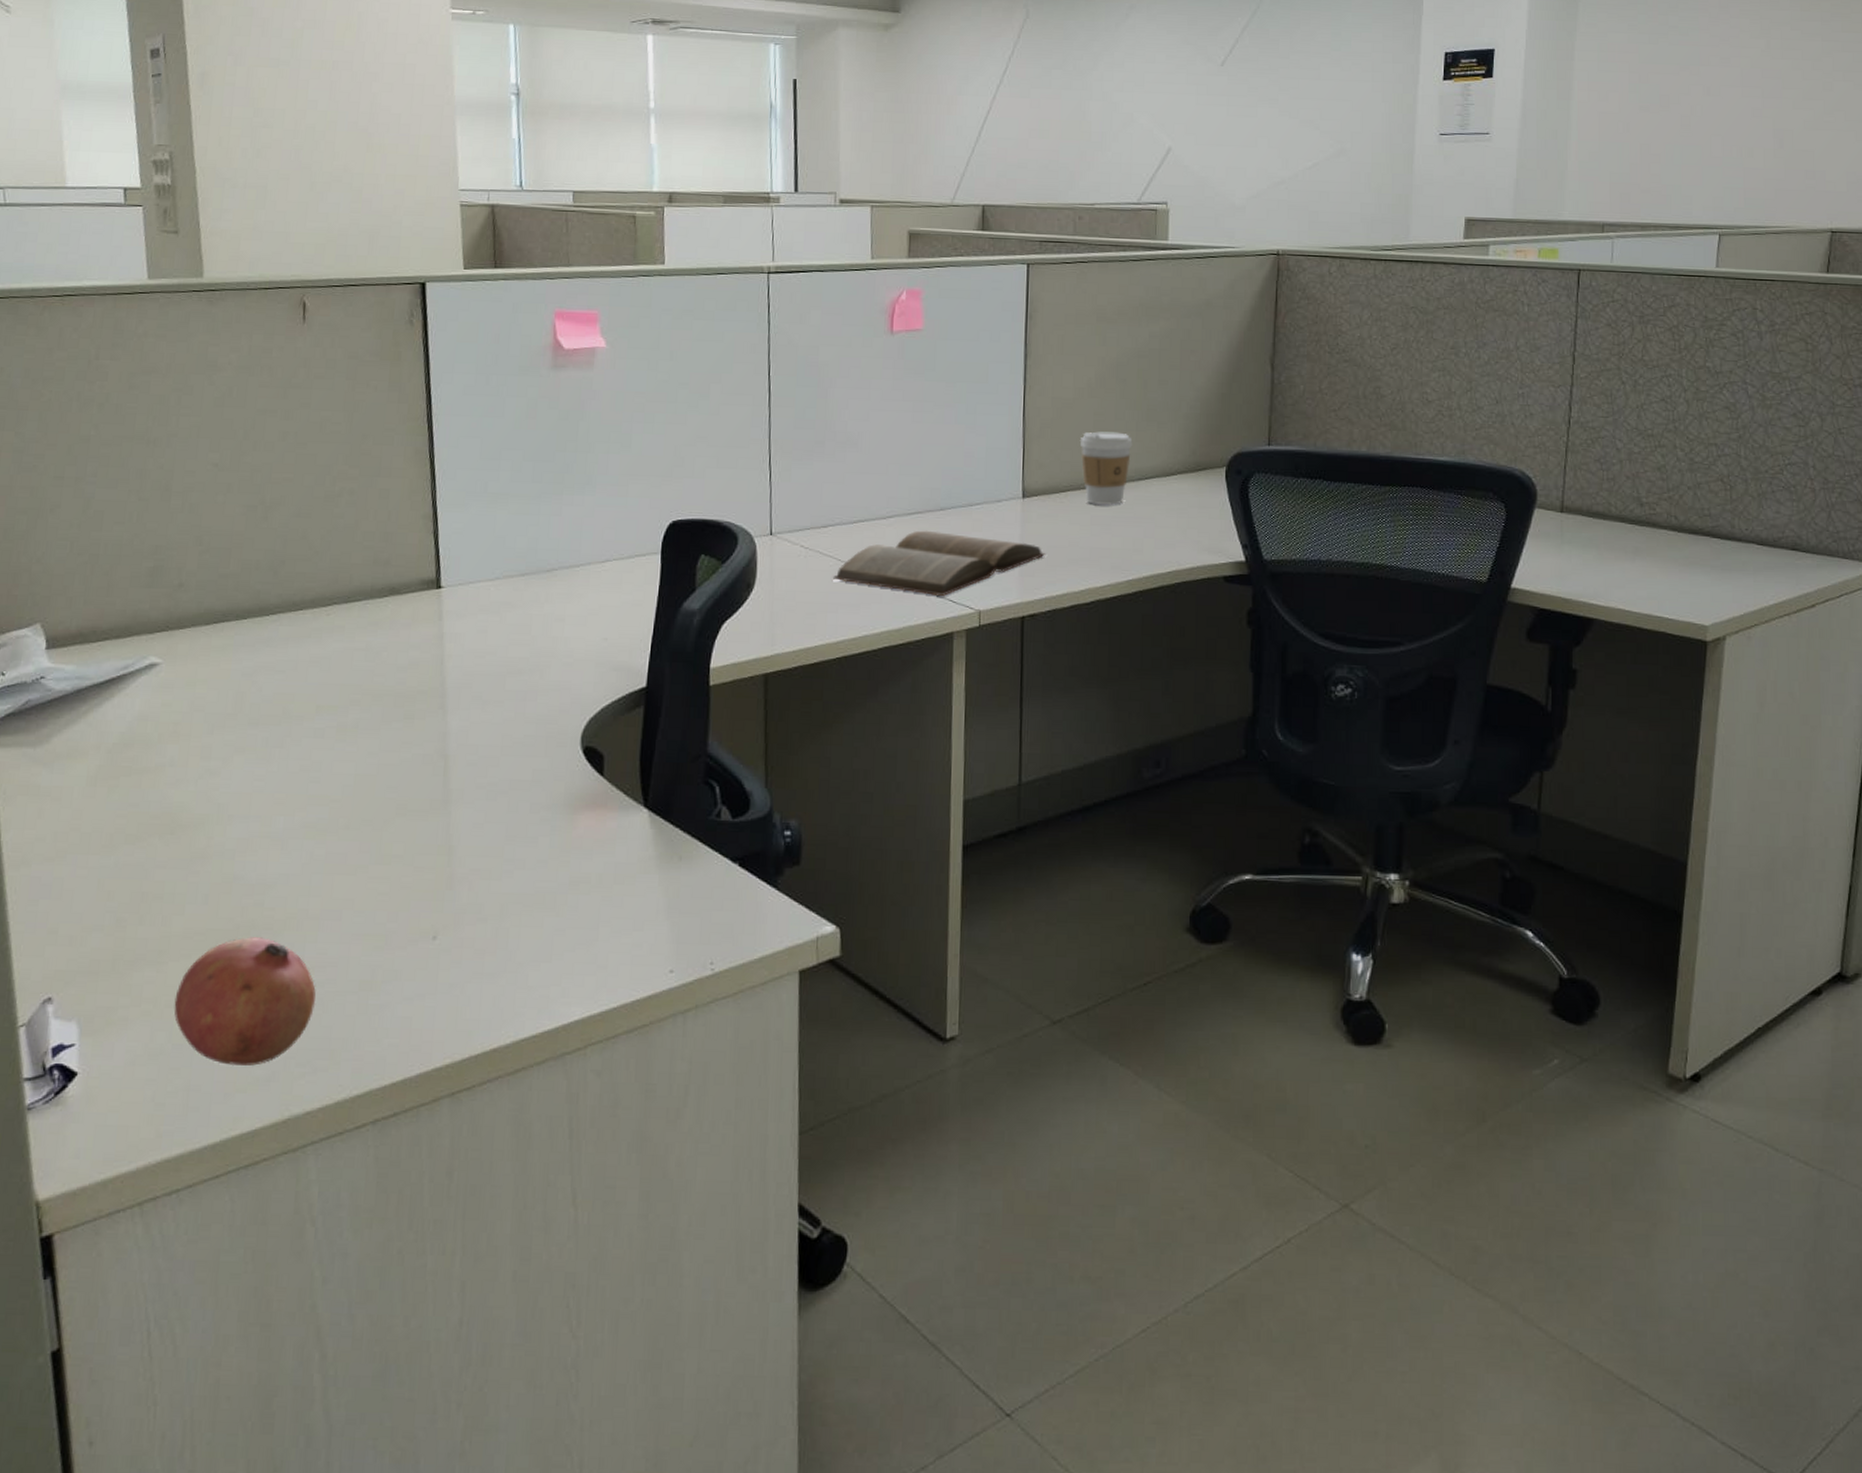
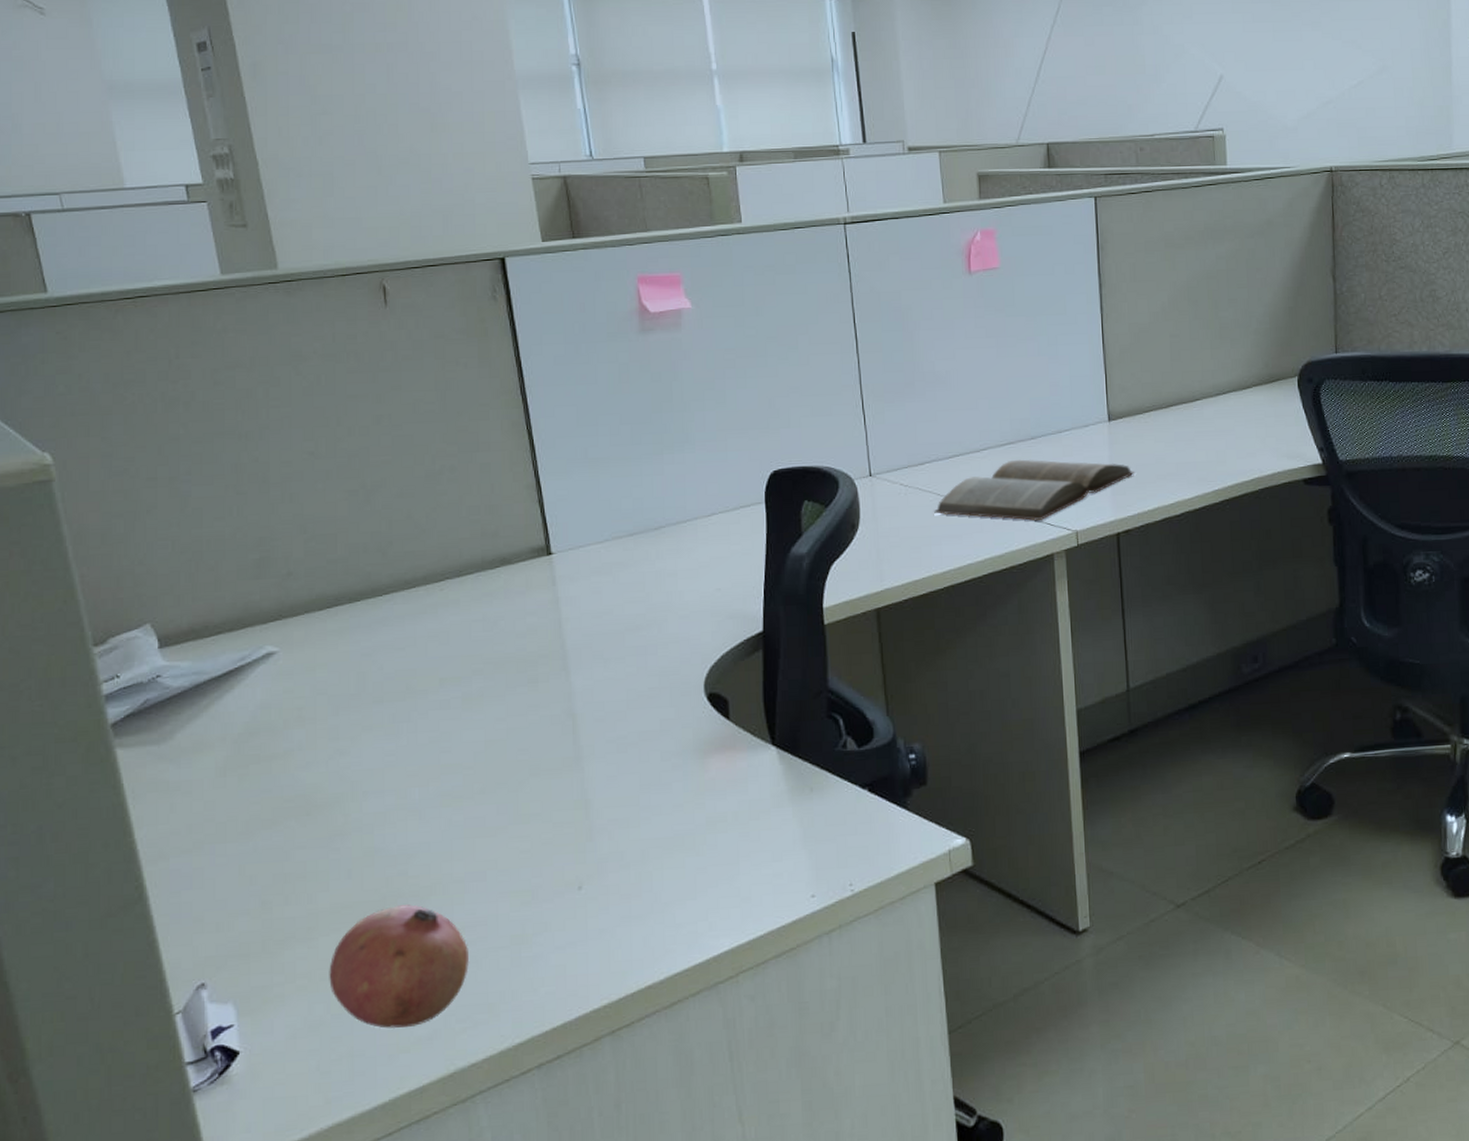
coffee cup: present [1079,431,1133,506] -> none [1158,351,1209,423]

